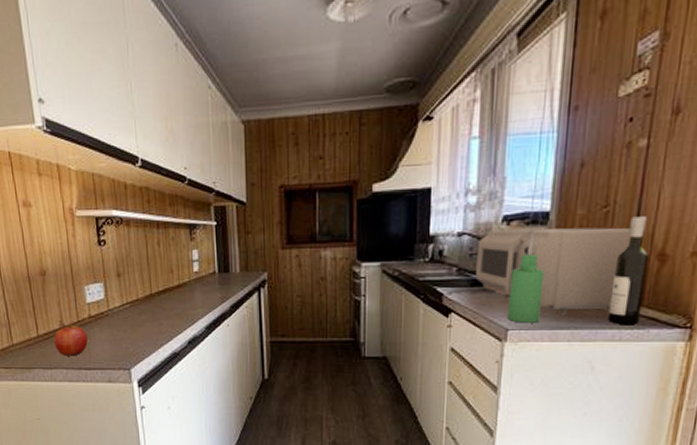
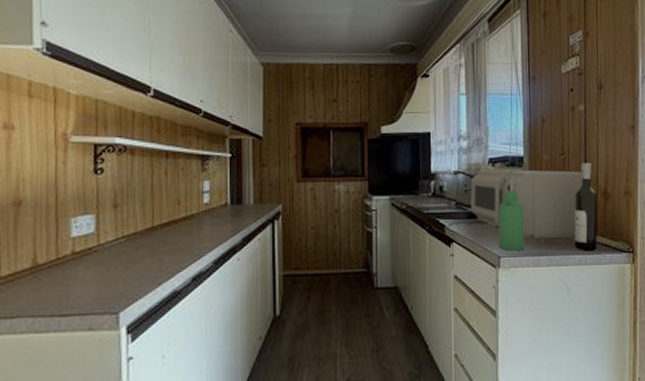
fruit: present [53,323,88,356] -> none [20,261,67,301]

